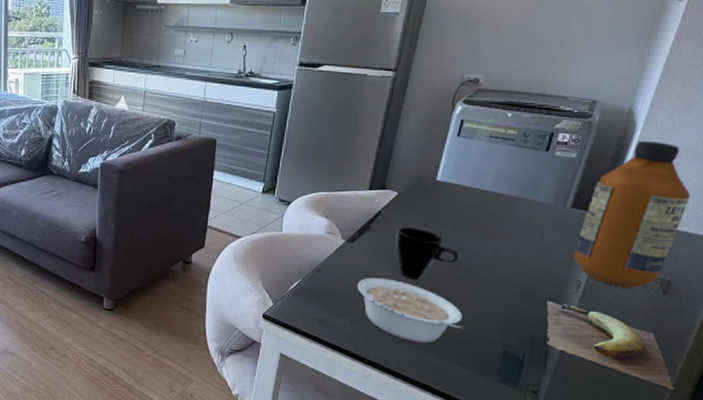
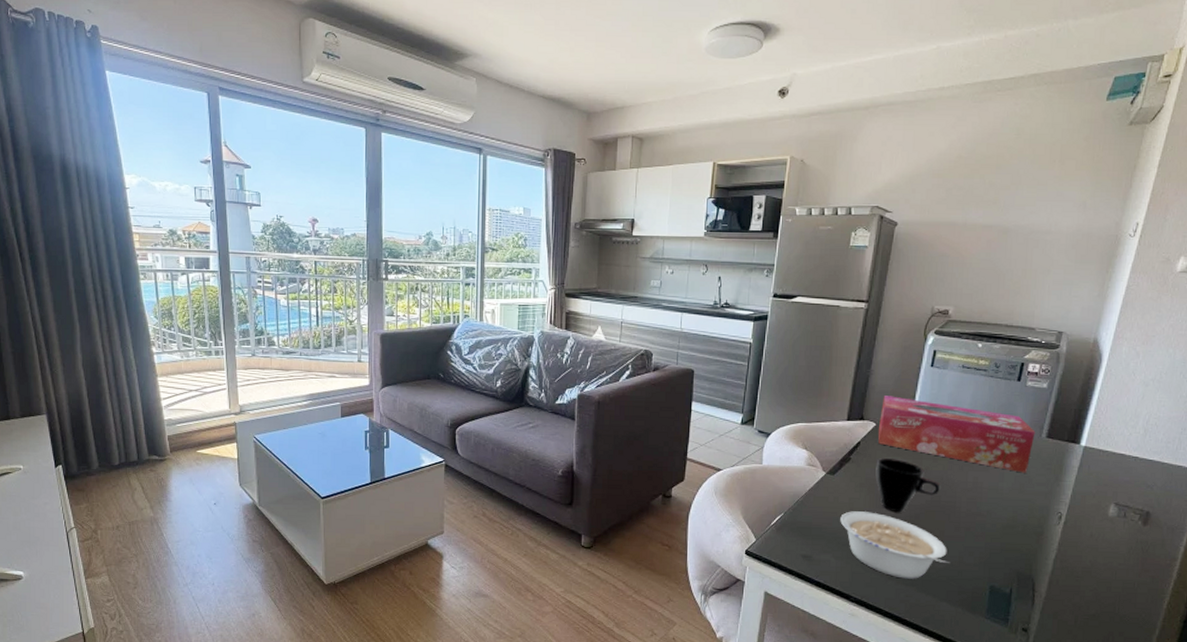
tissue box: none [399,165,561,243] -> present [878,396,1036,473]
banana: present [546,301,675,389] -> none [1029,534,1164,625]
bottle: present [573,140,691,288] -> none [1053,370,1161,519]

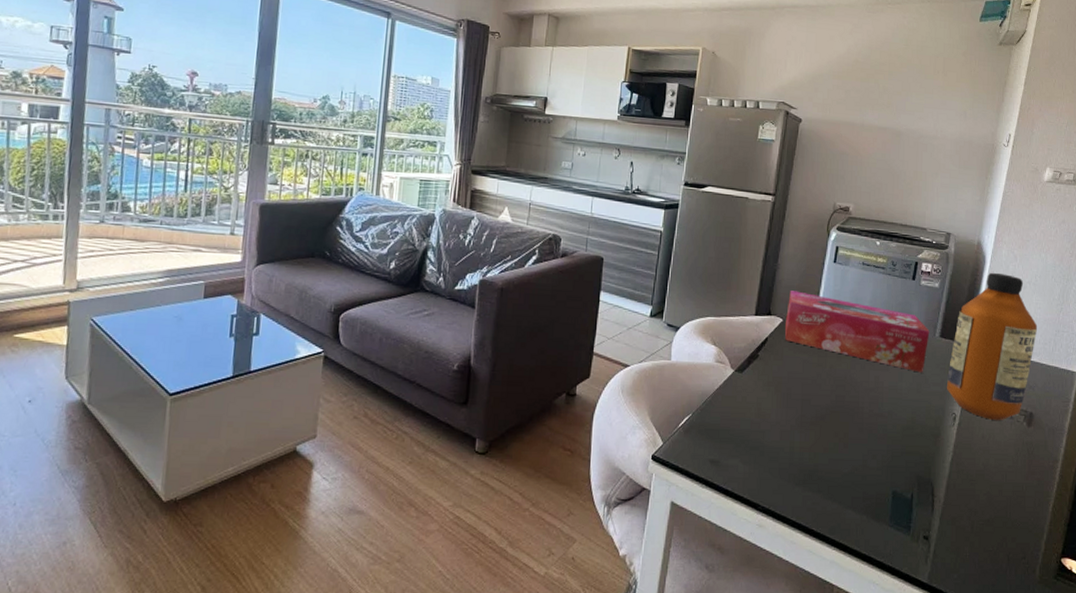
legume: present [840,511,950,579] -> none [748,412,855,485]
cup: present [875,457,941,513] -> none [782,355,844,414]
bottle: none [1053,370,1161,519] -> present [947,272,1038,420]

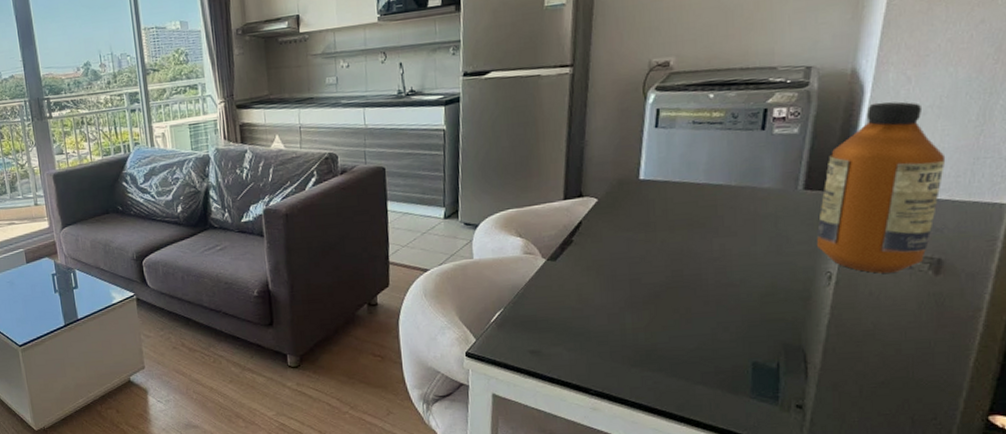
tissue box: present [784,290,930,373] -> none [600,166,790,233]

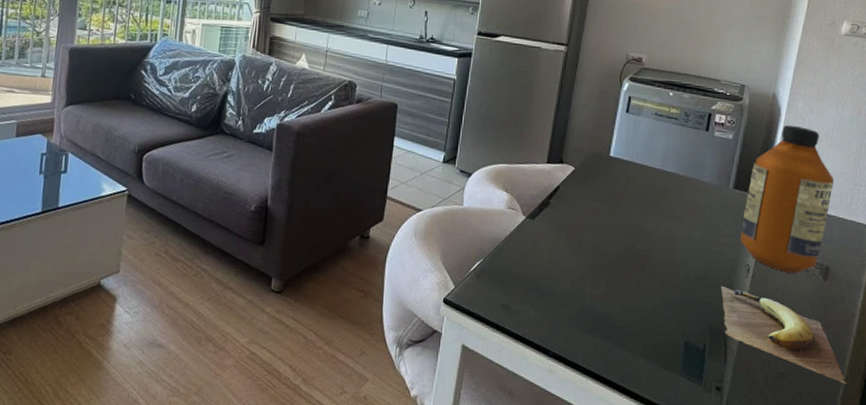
banana: none [794,299,972,385] -> present [720,286,847,384]

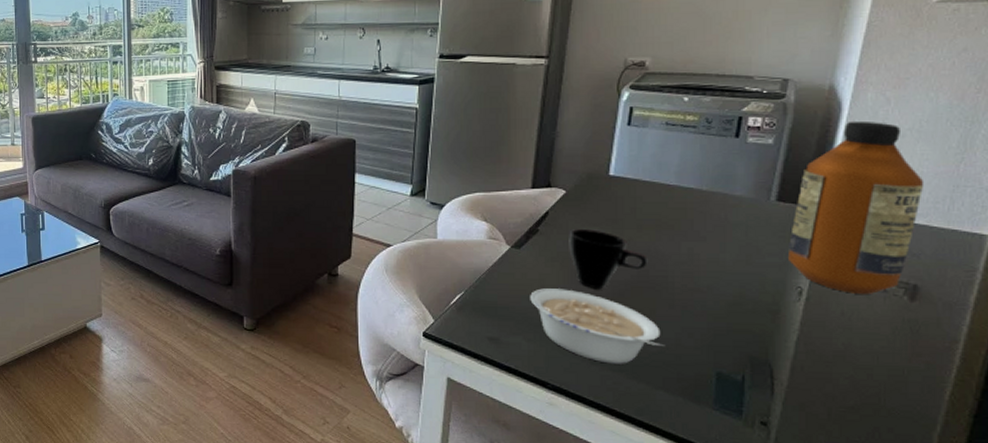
legume: none [539,258,646,333] -> present [530,288,665,364]
cup: none [574,203,636,261] -> present [569,228,648,290]
banana: present [720,286,847,384] -> none [762,312,947,420]

